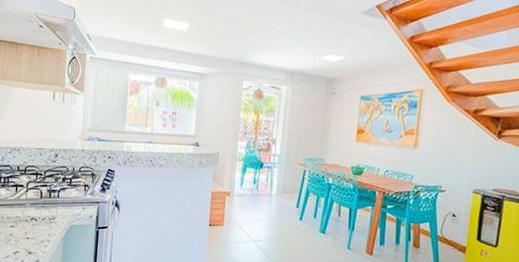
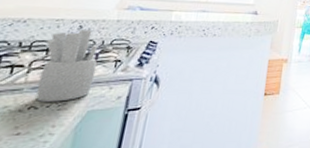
utensil holder: none [34,157,72,216] -> present [36,30,99,102]

